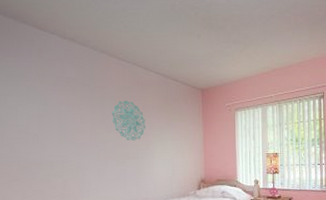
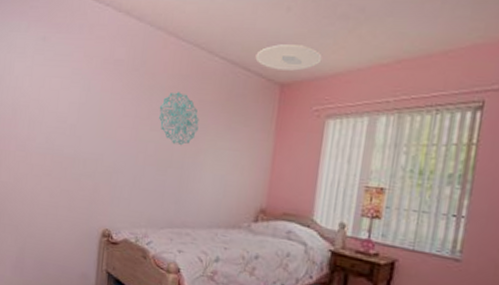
ceiling light: none [180,61,226,80] -> present [255,44,323,71]

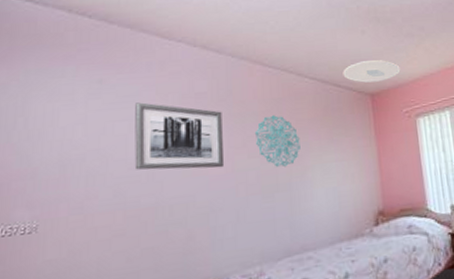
wall art: none [62,62,134,135] -> present [134,102,225,170]

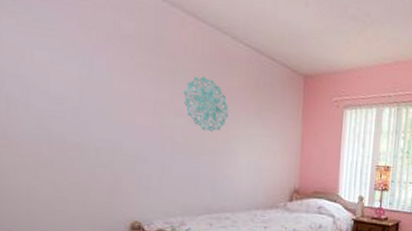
wall art: present [134,102,225,170] -> none [55,31,152,121]
ceiling light: present [343,60,401,83] -> none [279,37,338,64]

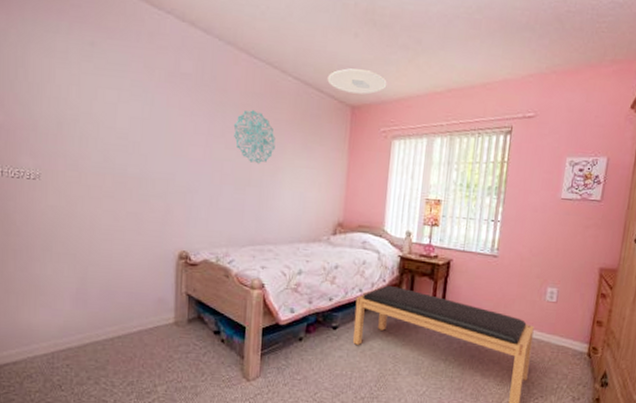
ceiling light: none [279,37,338,64] -> present [327,68,387,95]

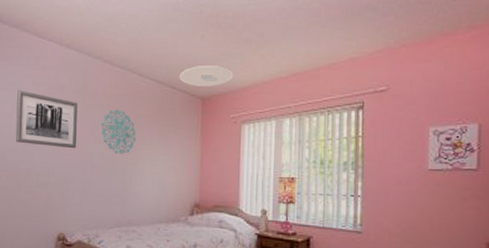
wall art: none [122,73,205,153] -> present [15,90,78,149]

